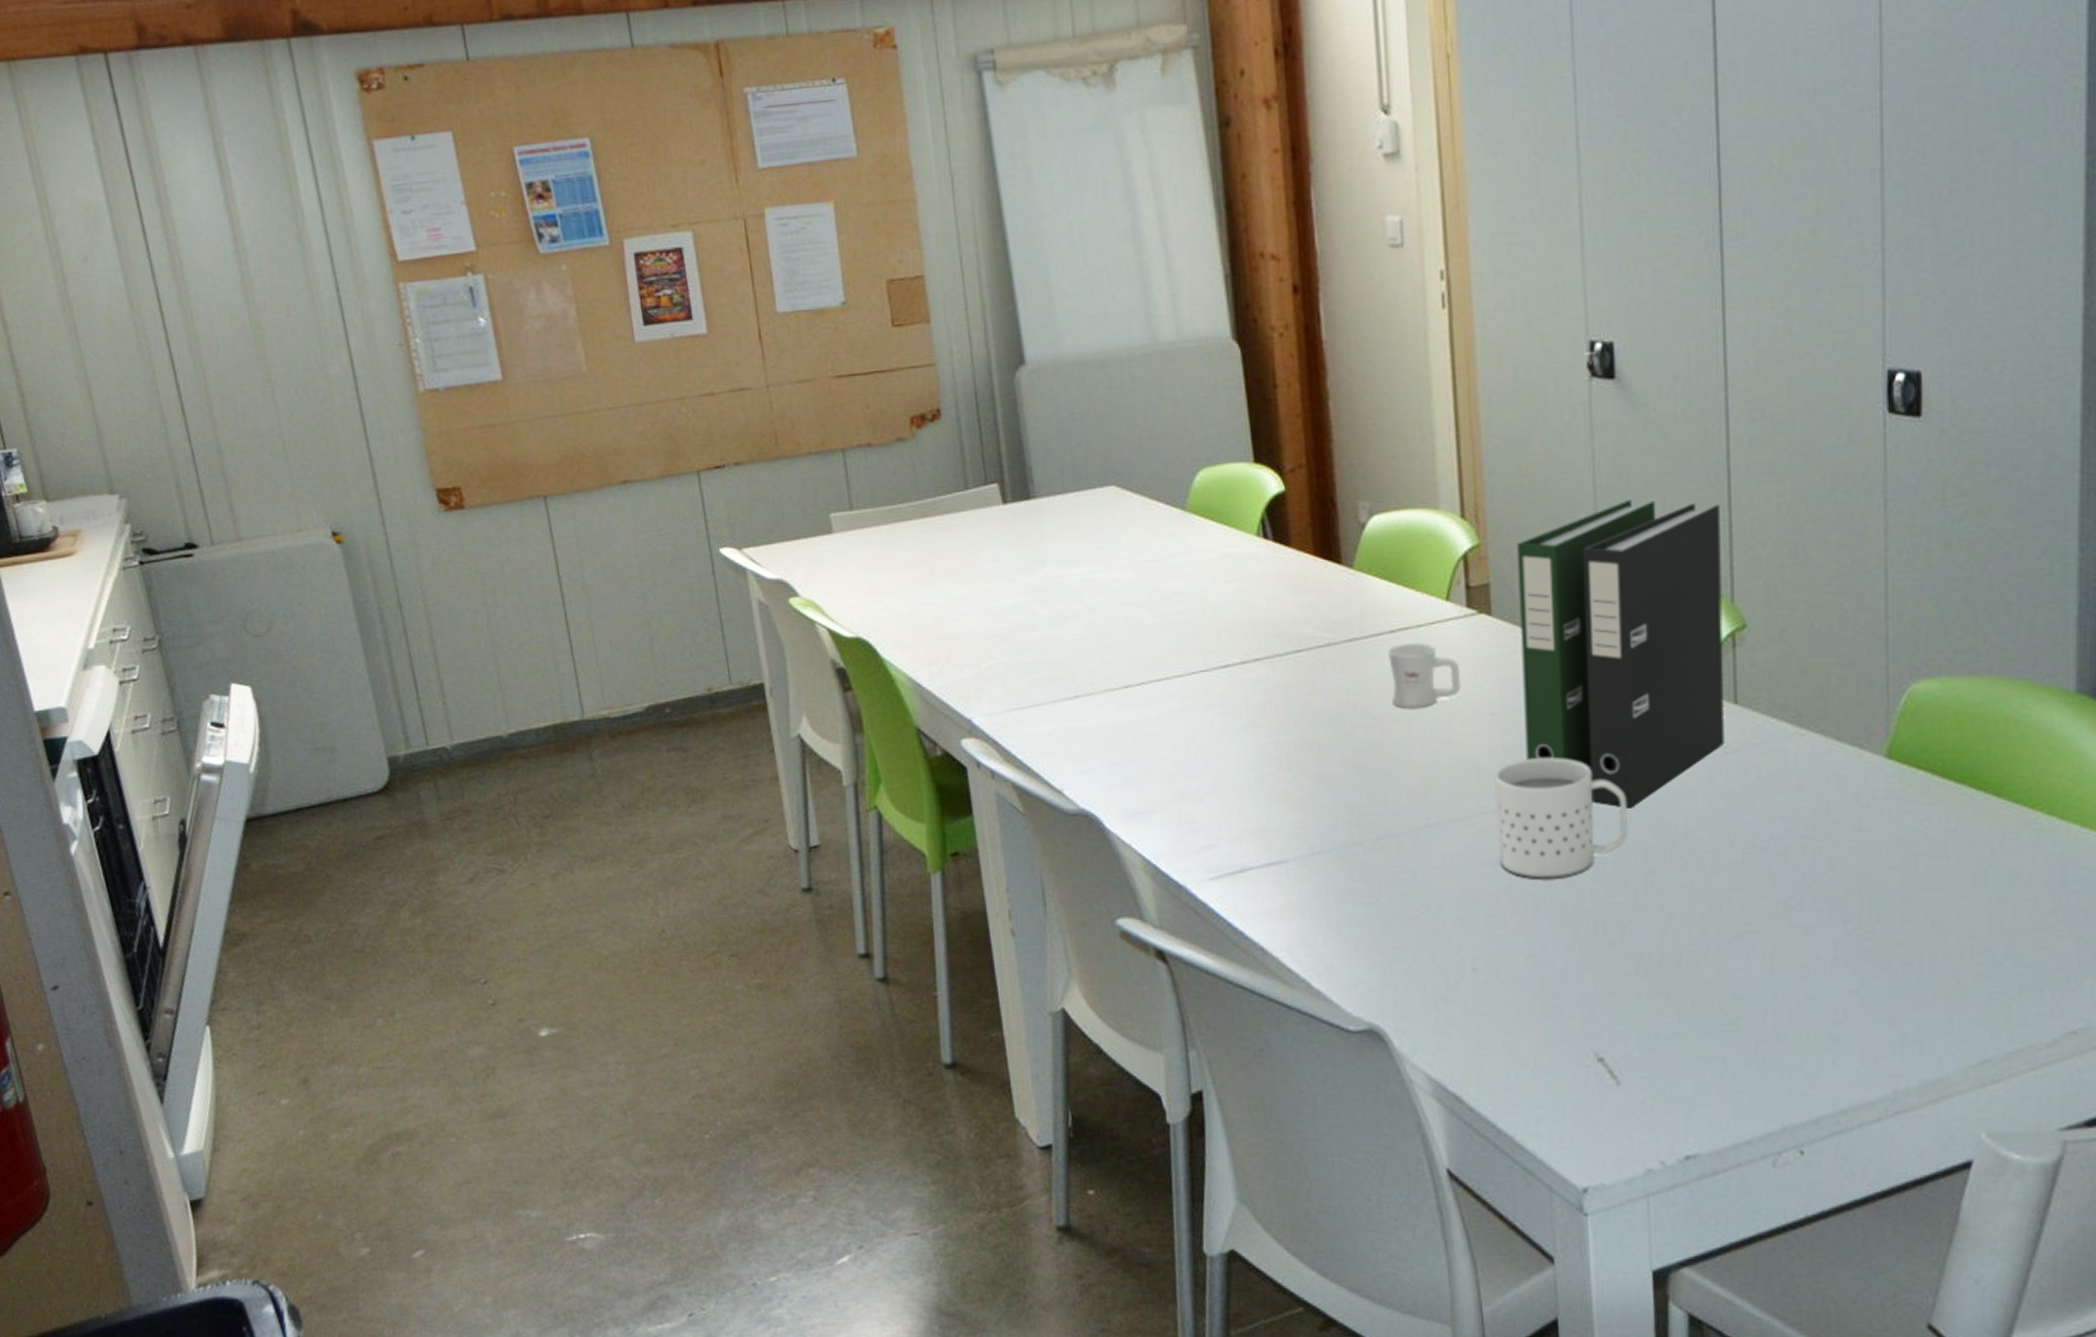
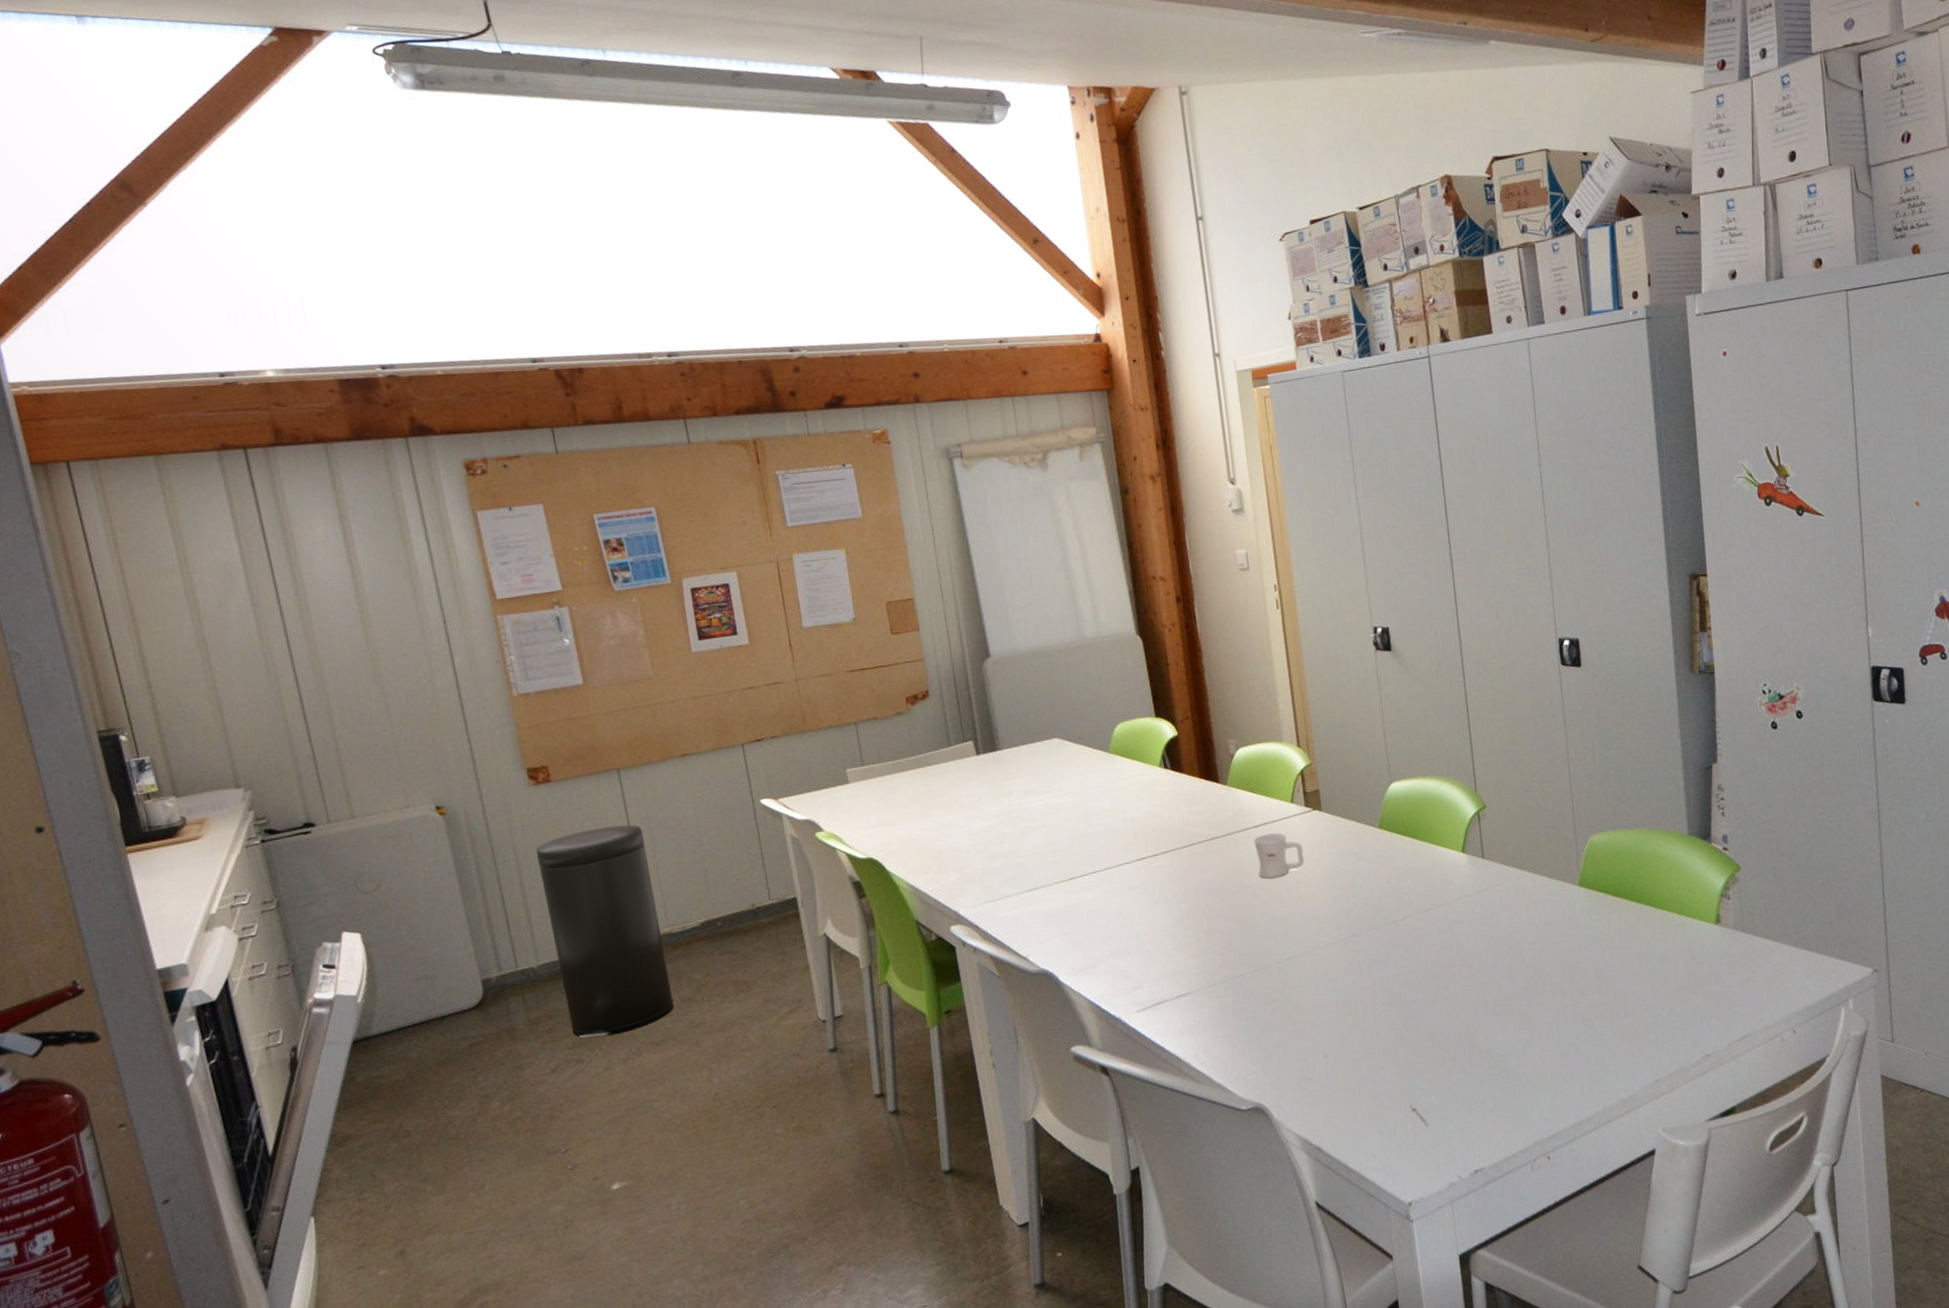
pedal bin: none [448,571,613,845] -> present [536,825,674,1040]
mug: present [1494,757,1628,879] -> none [1330,904,1421,989]
binder: present [1516,499,1724,808] -> none [1335,728,1478,934]

